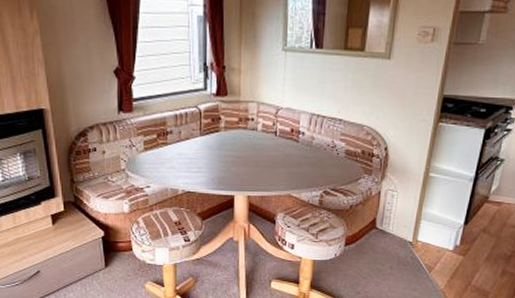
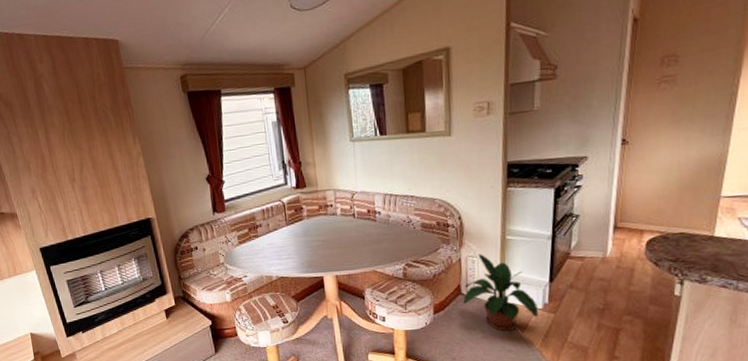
potted plant: none [376,188,449,269] -> present [463,254,538,331]

